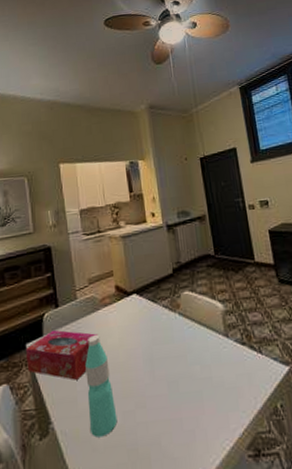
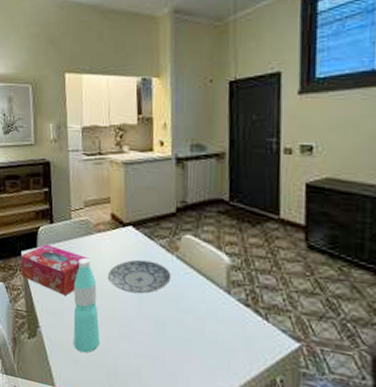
plate: none [119,323,177,360] -> present [108,259,171,294]

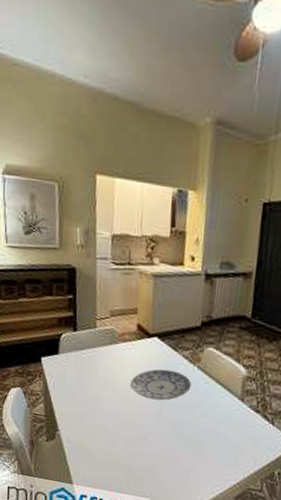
tissue box: present [20,244,90,296] -> none [40,351,113,401]
water bottle: present [73,257,100,353] -> none [93,365,120,454]

